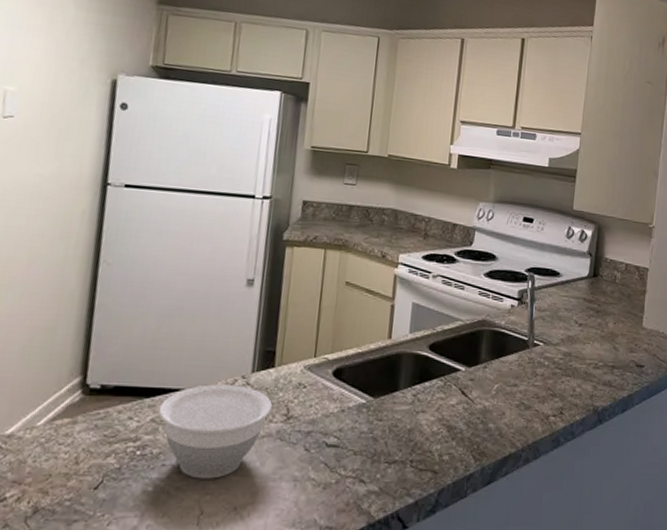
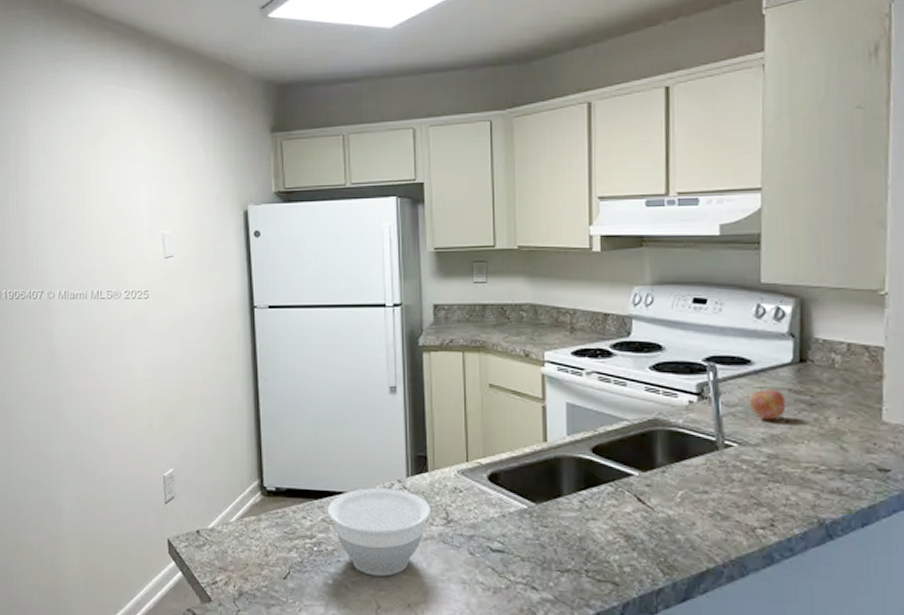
apple: none [554,295,581,324] -> present [748,387,787,421]

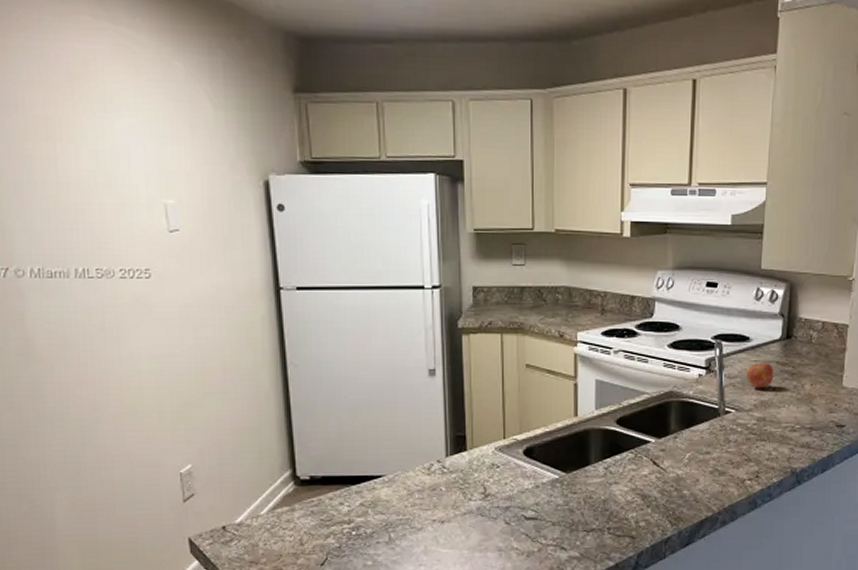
bowl: present [327,488,432,577] -> none [365,469,470,553]

